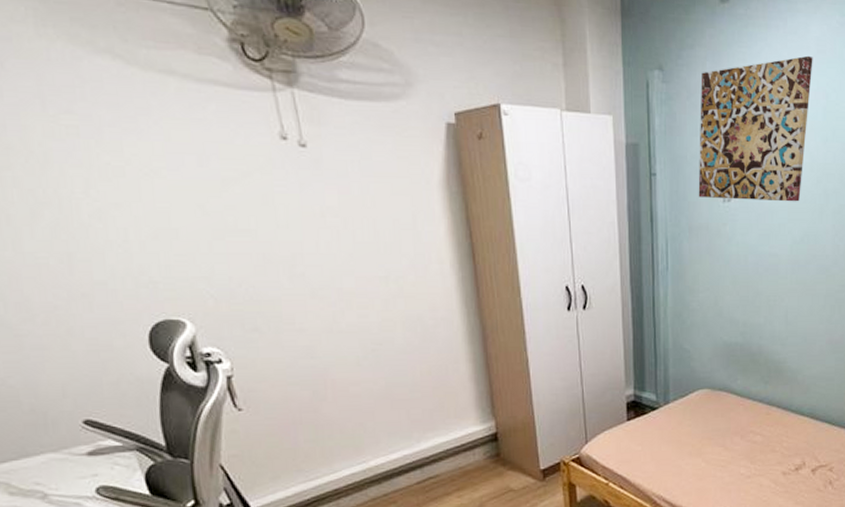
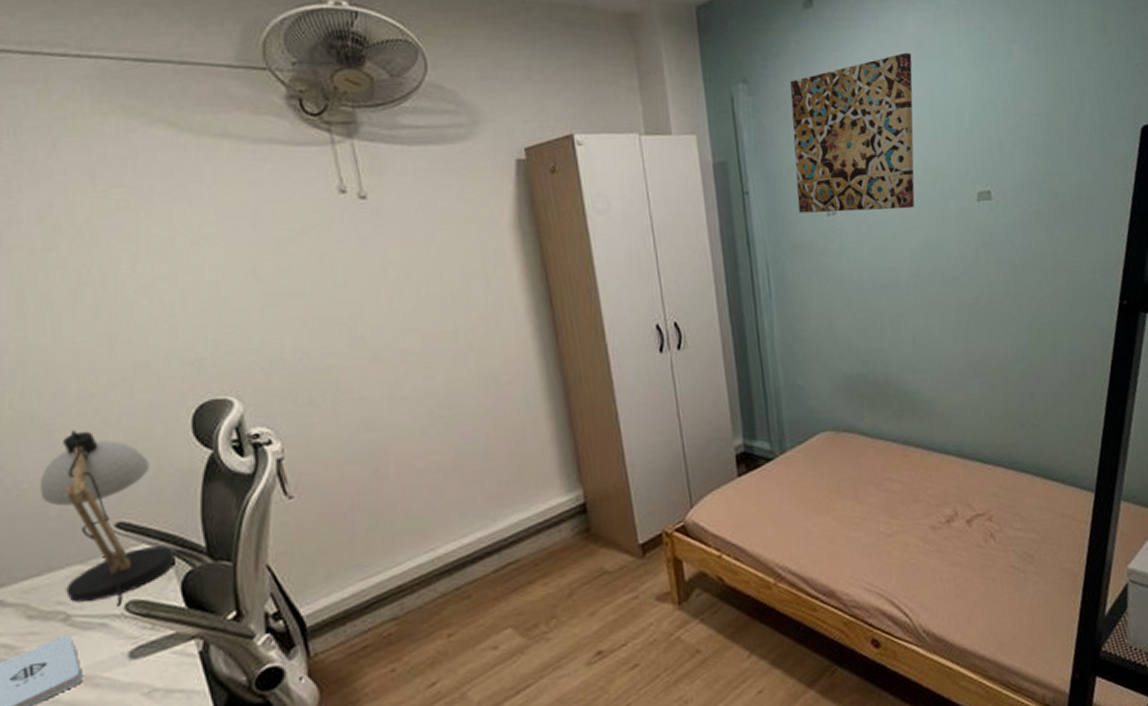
desk lamp: none [11,337,139,489] -> present [39,430,175,606]

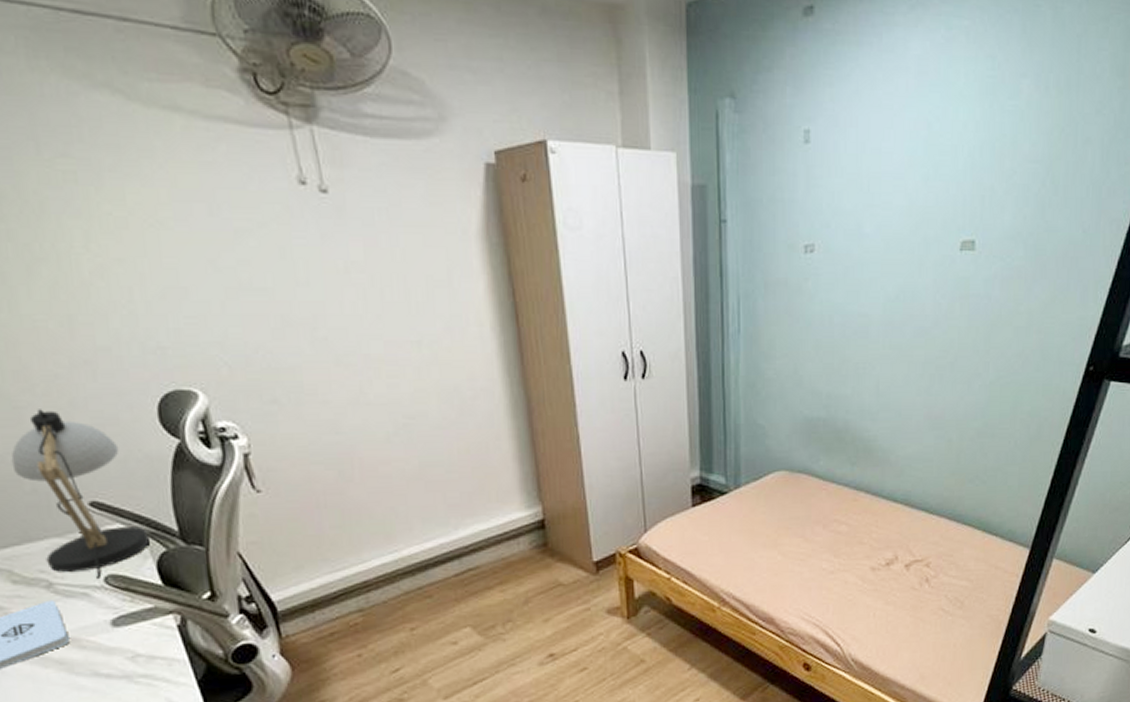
wall art: present [790,52,915,213] -> none [775,77,913,252]

